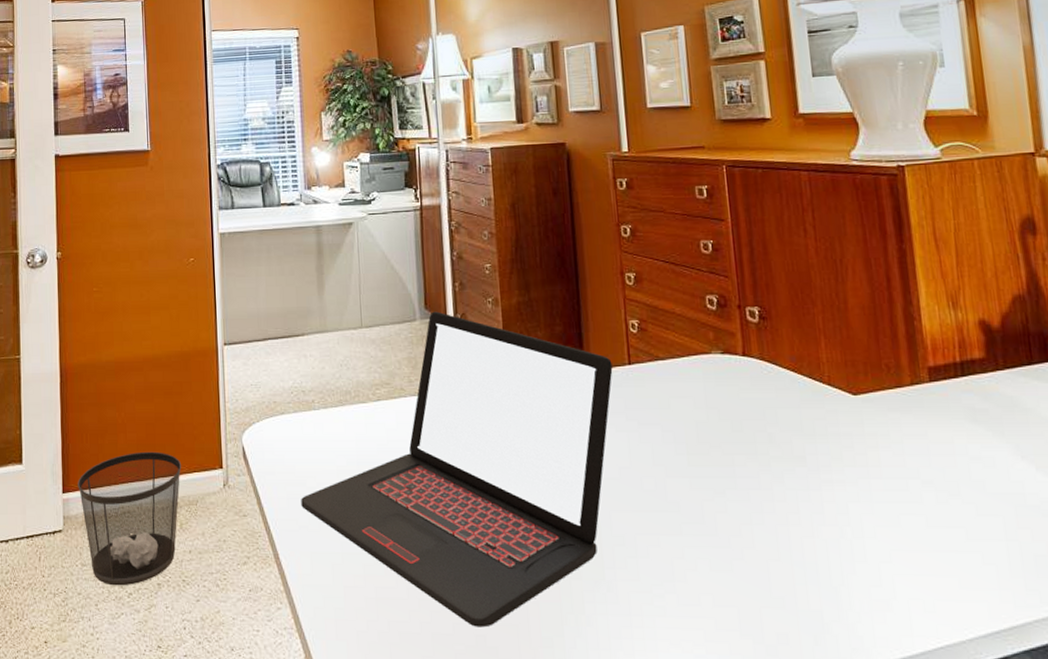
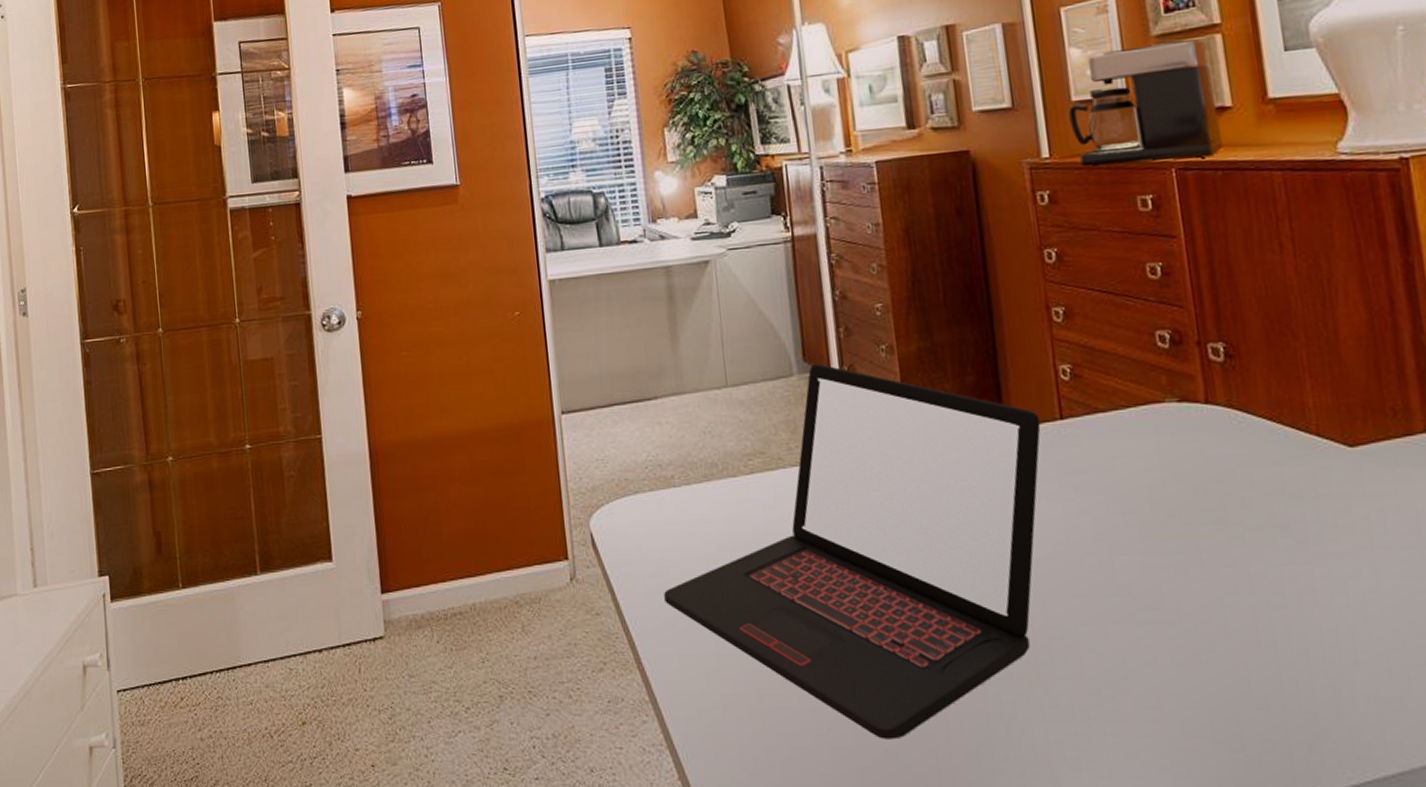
waste bin: present [78,451,182,586] -> none [398,542,520,700]
coffee maker: none [644,64,763,162] -> present [1068,39,1223,168]

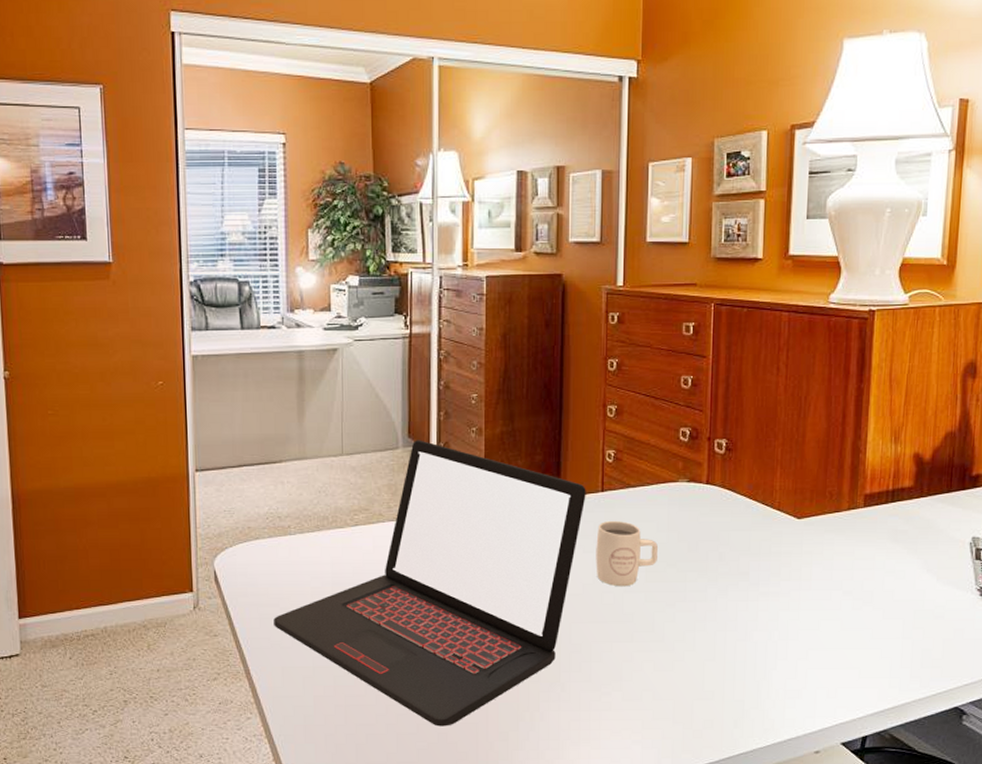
mug: none [1062,458,1153,547] -> present [596,521,658,587]
coffee maker: present [1068,39,1223,168] -> none [643,202,752,298]

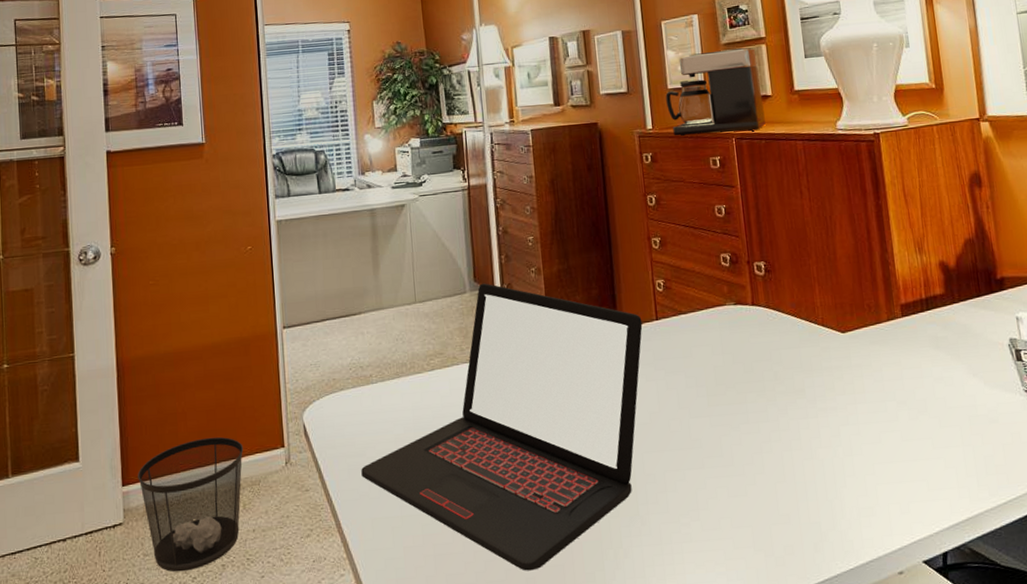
waste bin: none [35,576,150,704] -> present [137,436,244,572]
mug: present [596,521,658,587] -> none [657,347,717,413]
coffee maker: none [643,202,752,298] -> present [666,48,766,137]

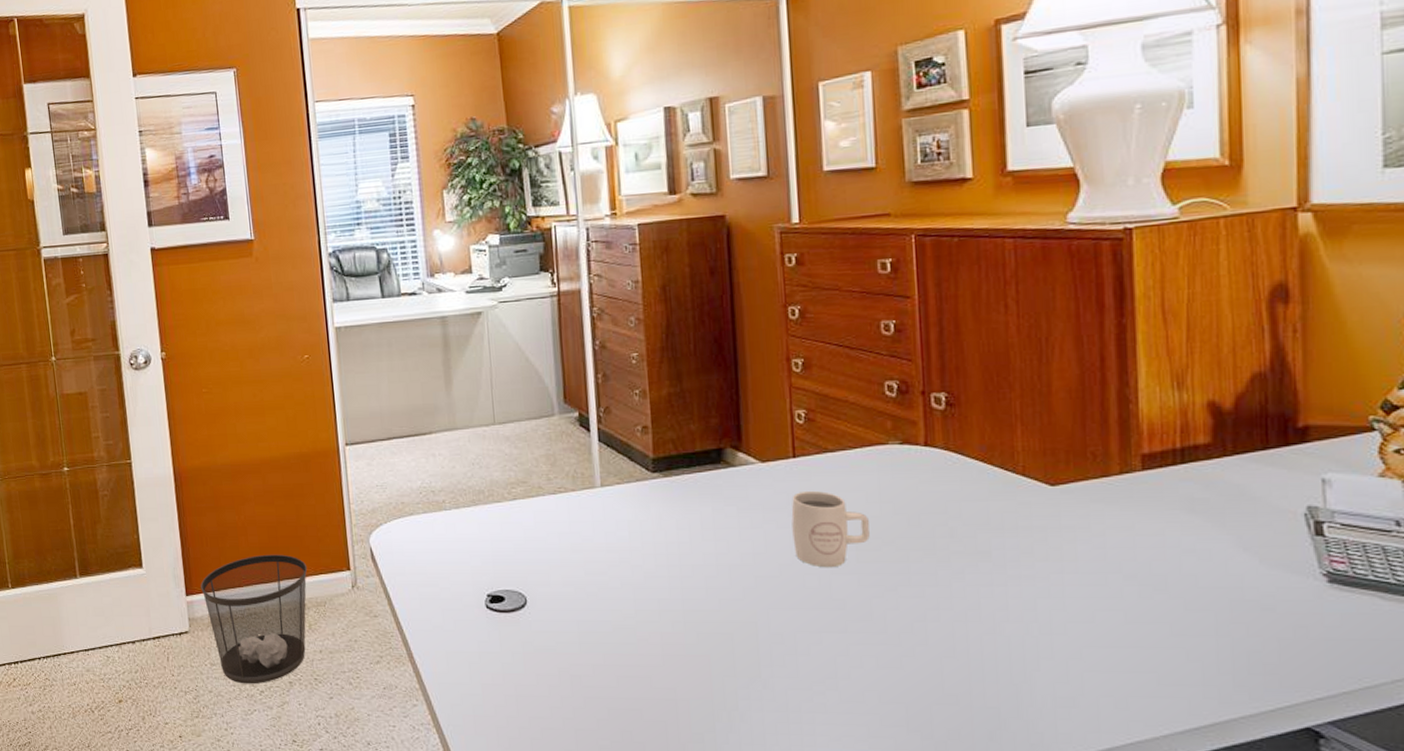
laptop: present [361,283,643,571] -> none [434,405,775,724]
mug: none [657,347,717,413] -> present [791,491,870,568]
coffee maker: present [666,48,766,137] -> none [820,114,961,233]

